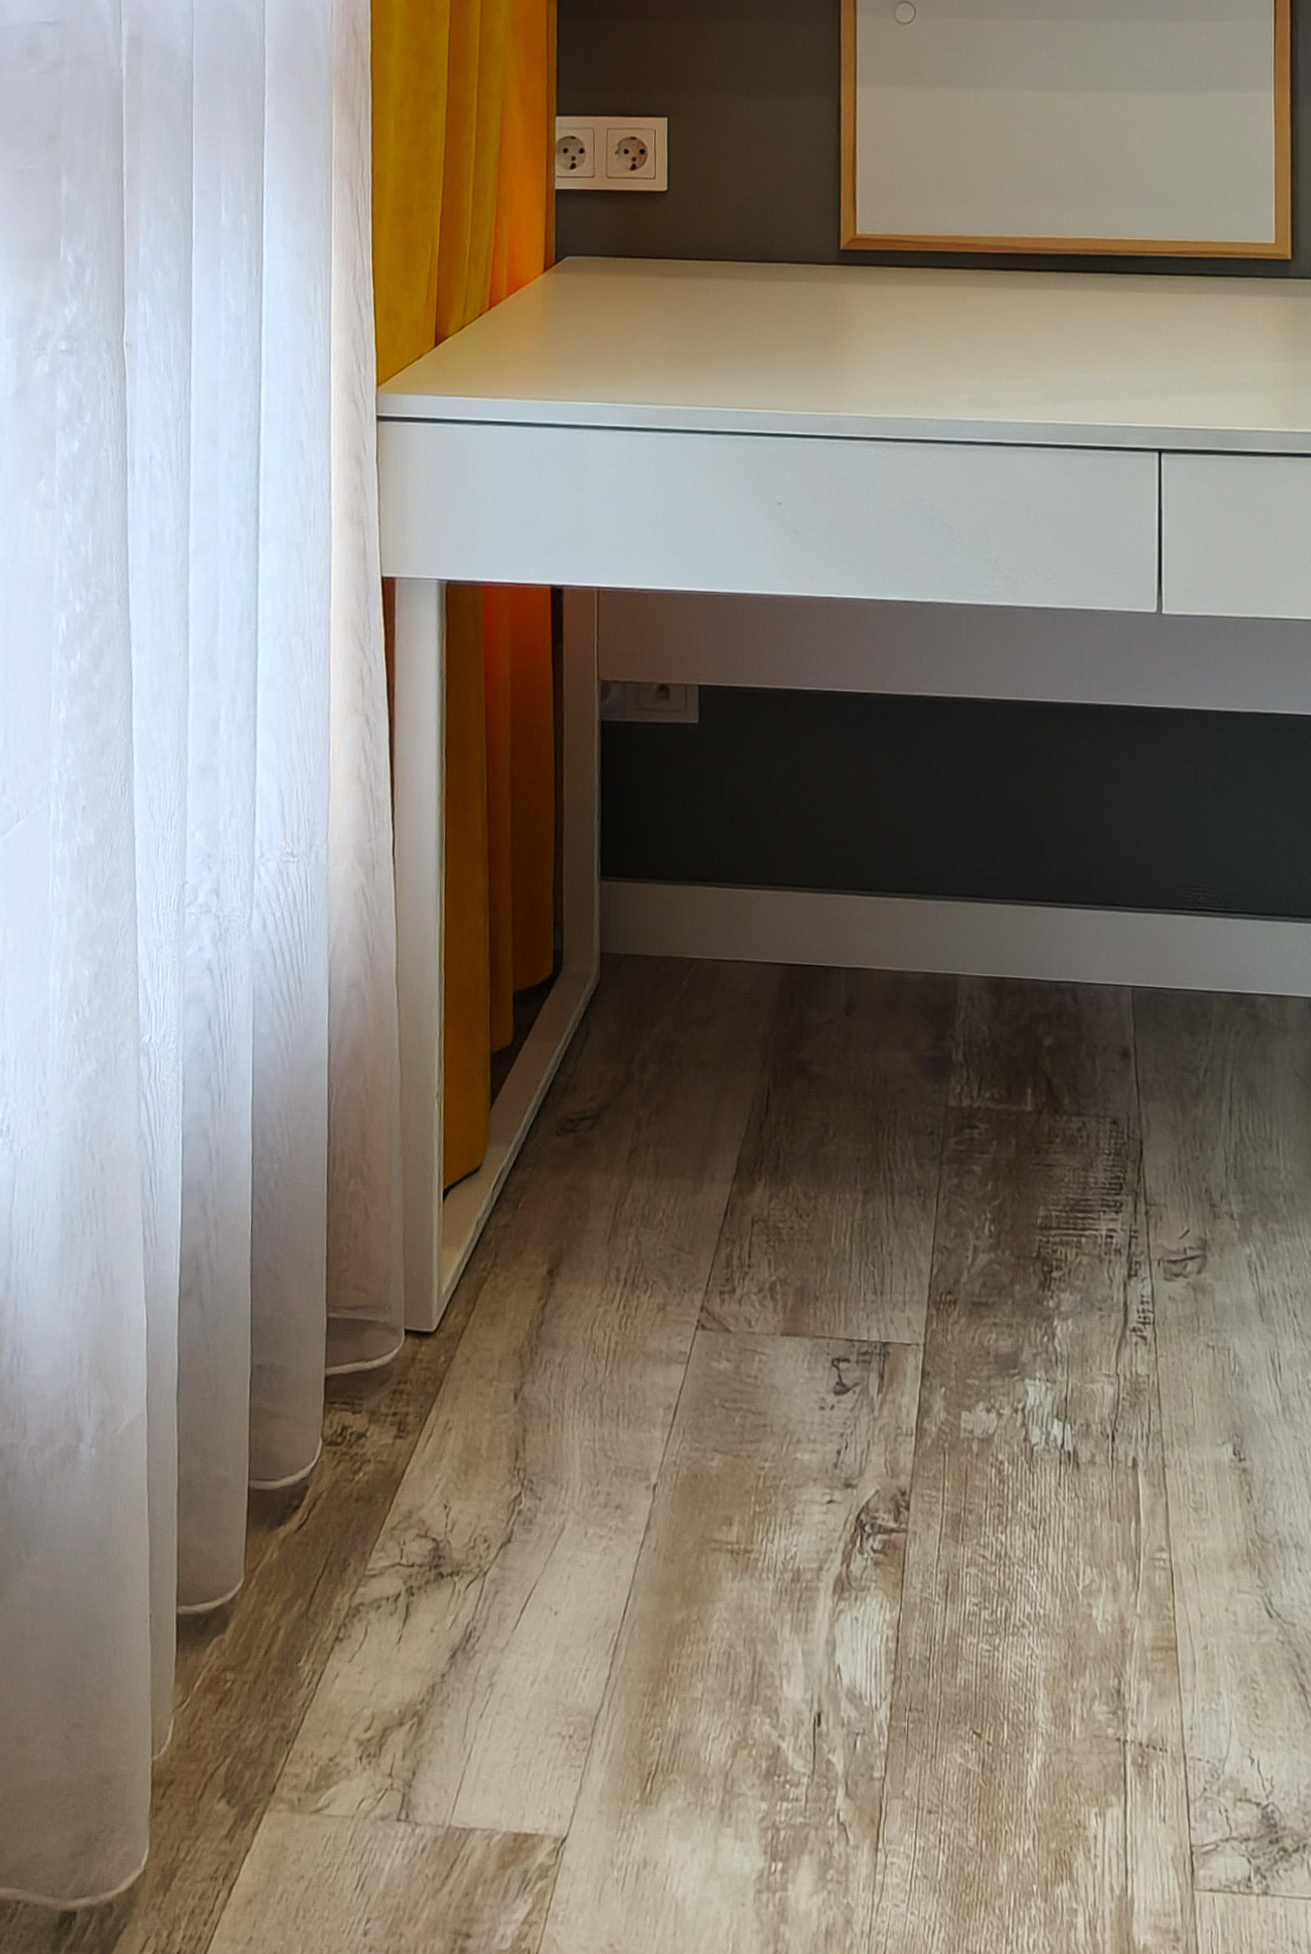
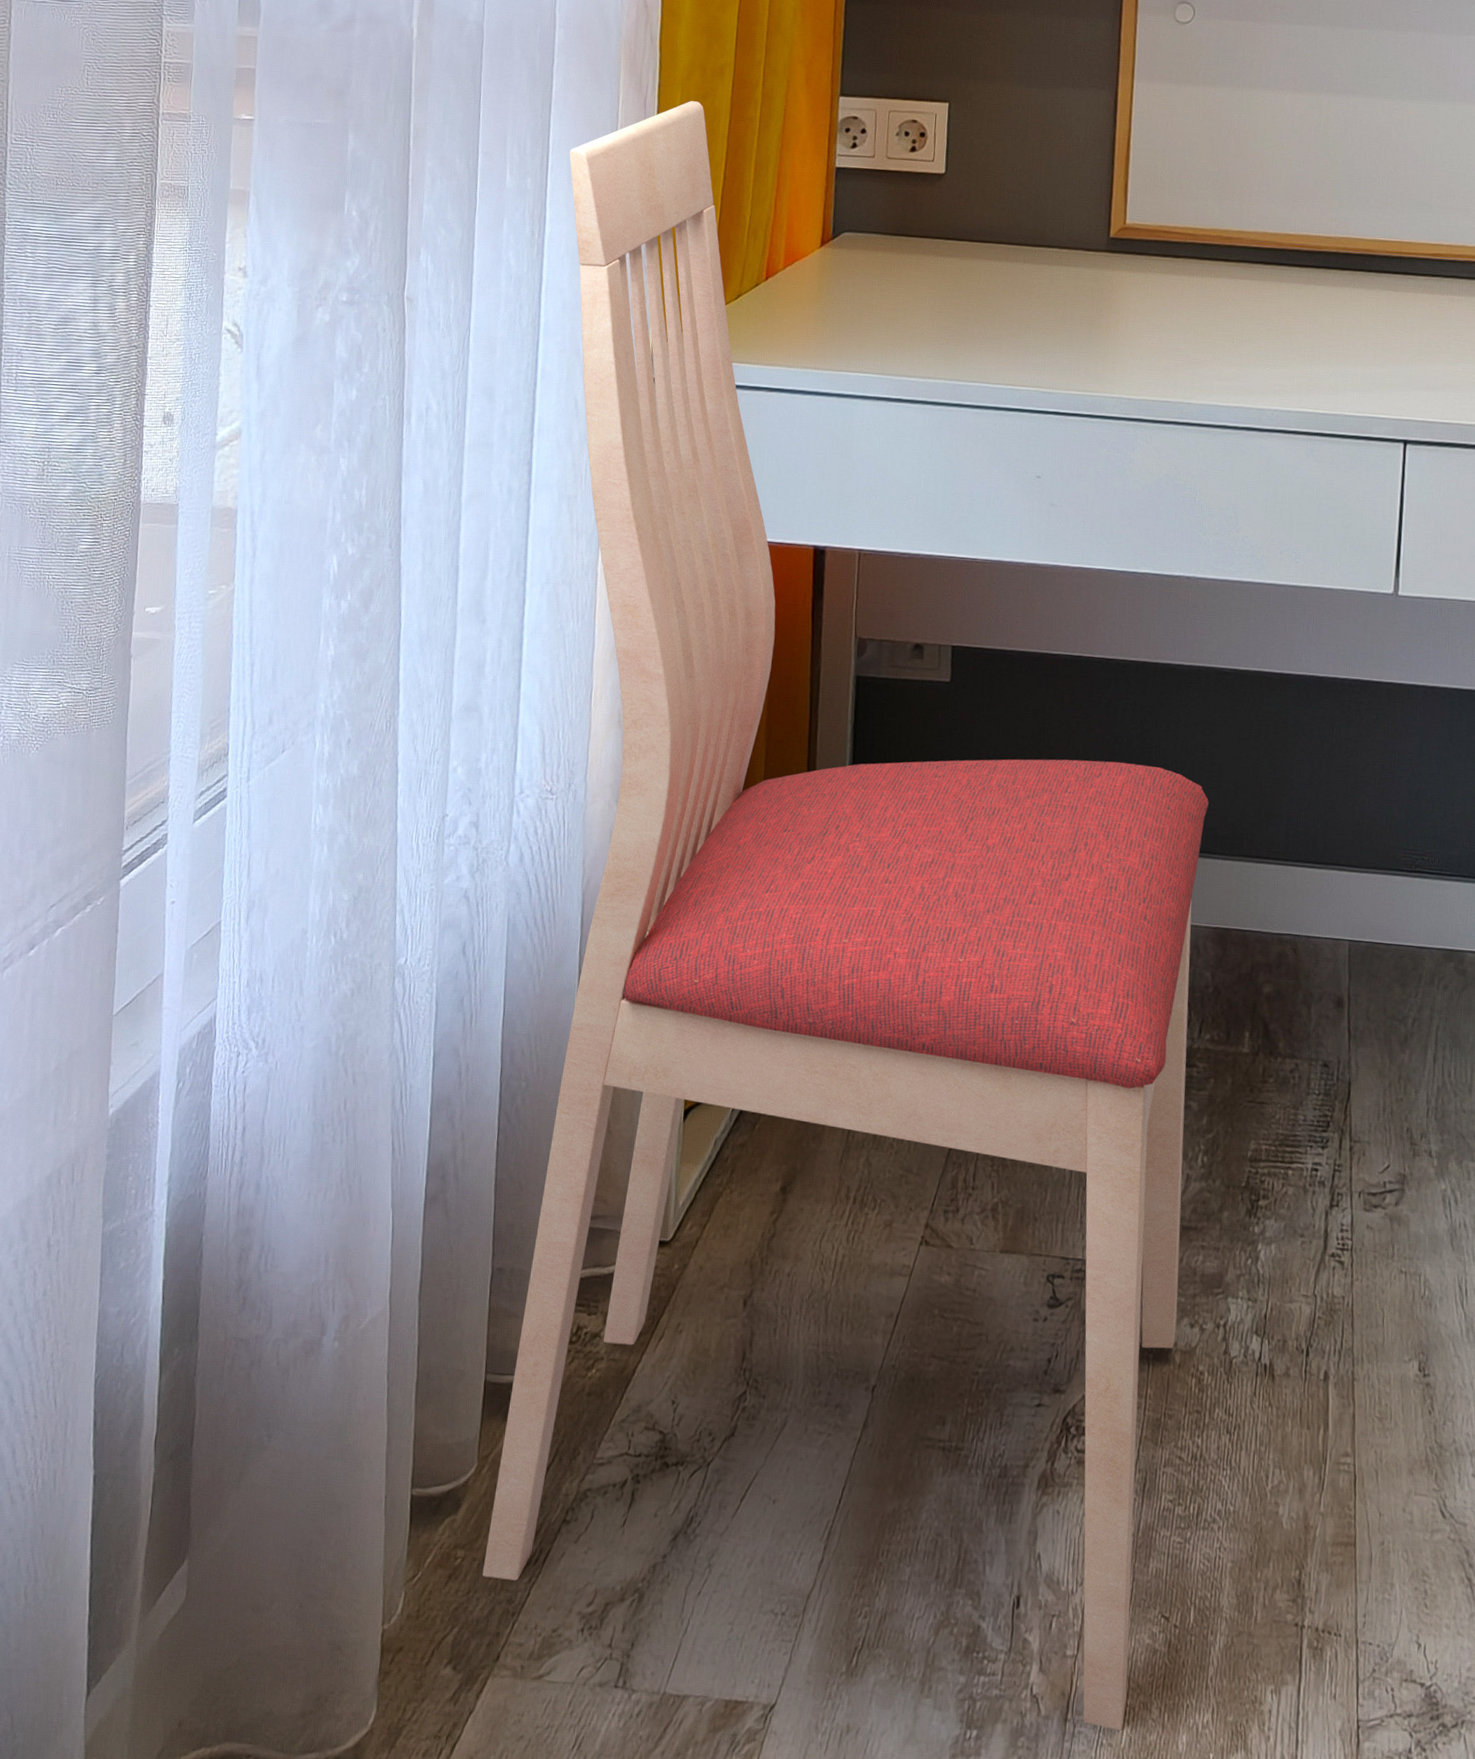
chair: none [254,128,975,1862] -> present [482,101,1209,1732]

